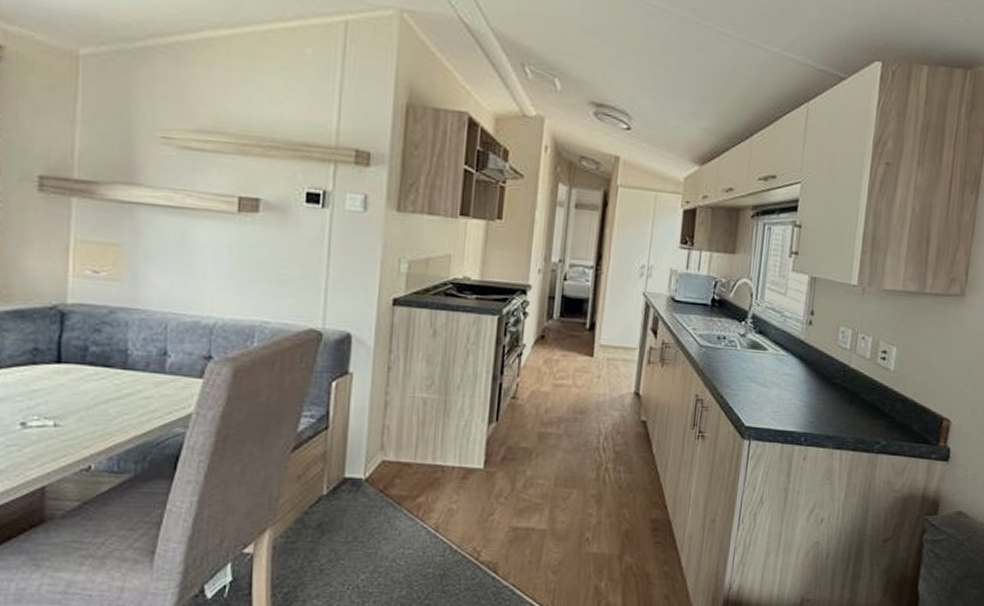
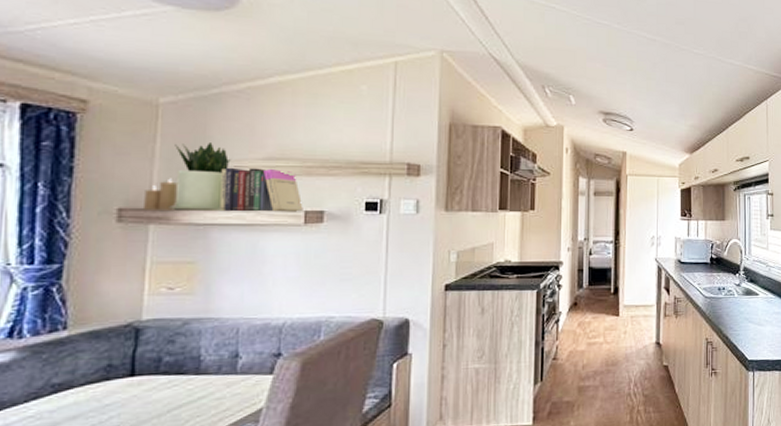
candle: none [64,145,100,185] -> present [142,178,177,212]
planter: none [92,105,158,190] -> present [169,143,231,212]
books: none [146,137,237,197] -> present [220,167,303,212]

